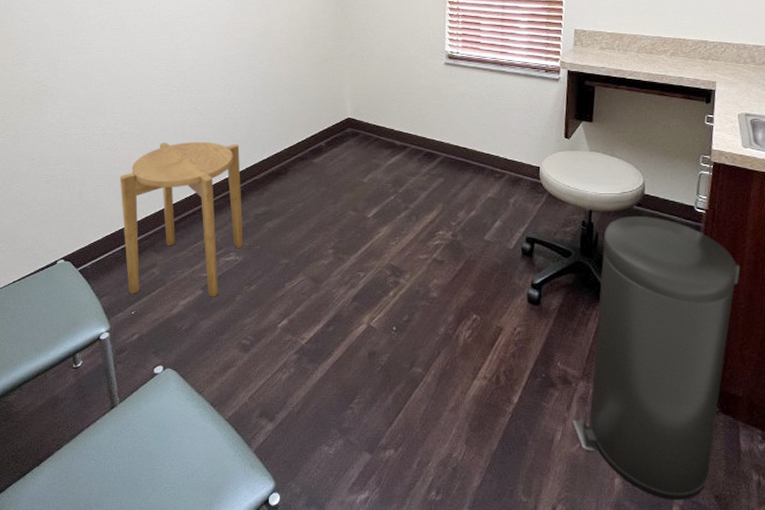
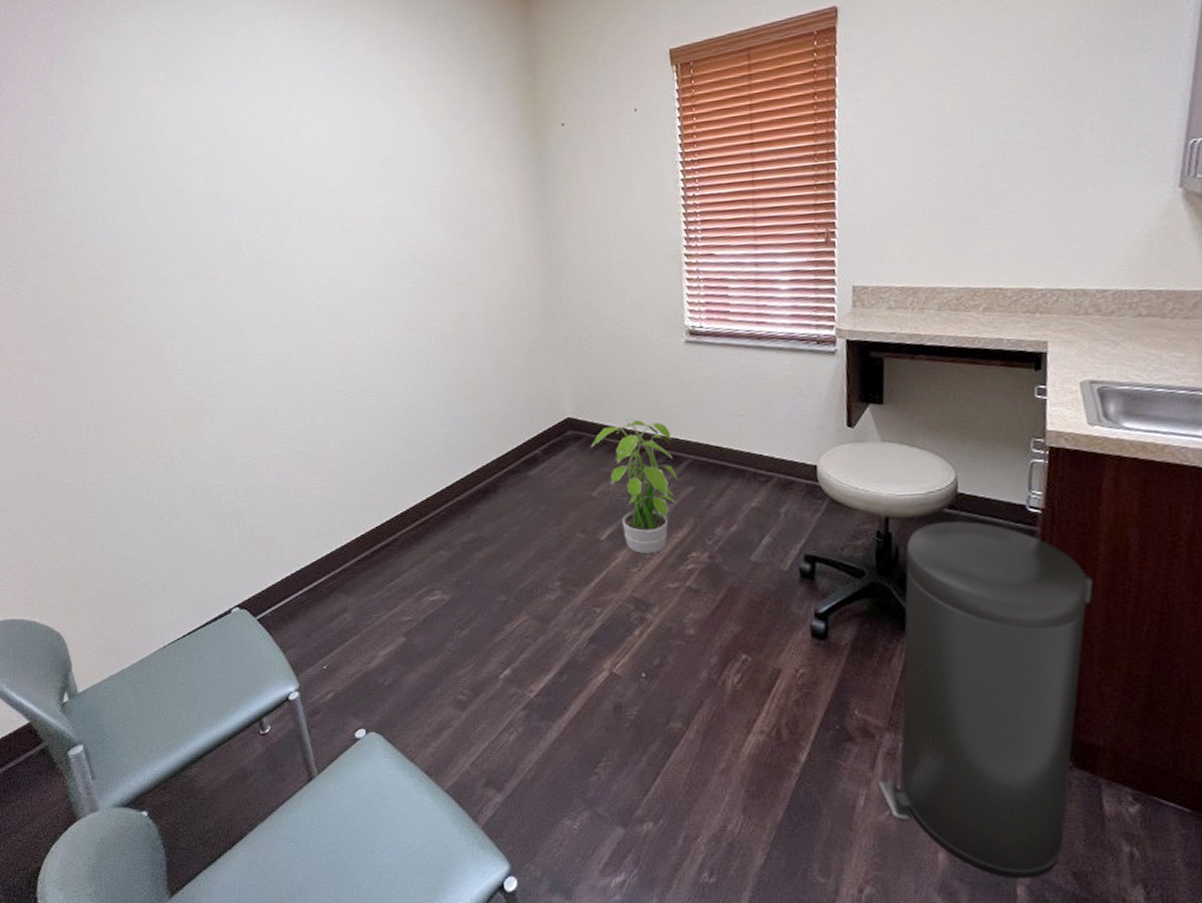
side table: present [120,141,243,297] -> none [296,457,450,645]
potted plant: none [365,119,432,231] -> present [591,416,678,555]

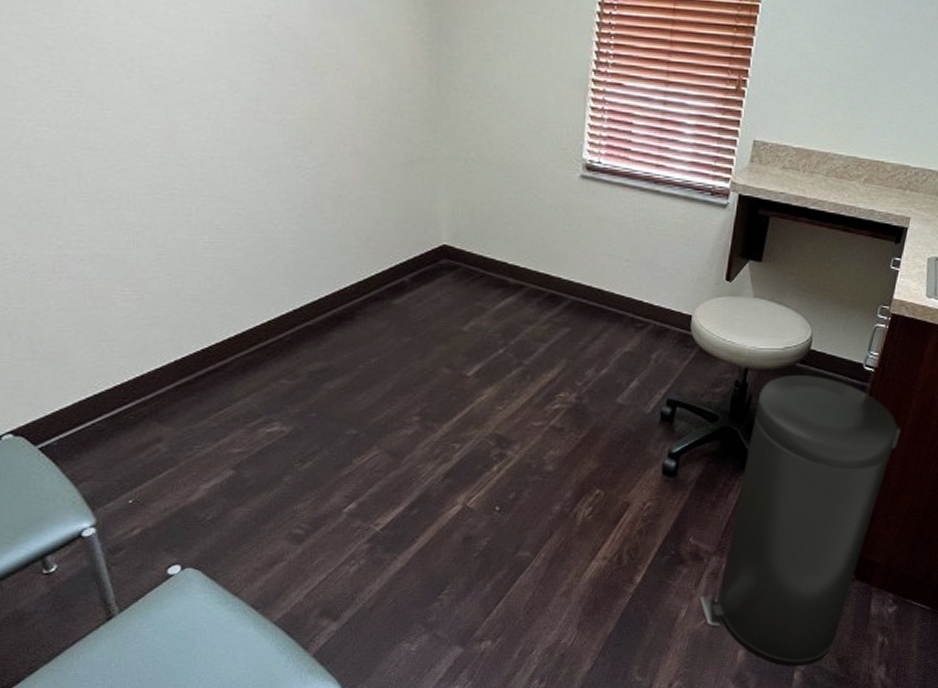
potted plant: present [591,416,678,555] -> none [467,250,556,393]

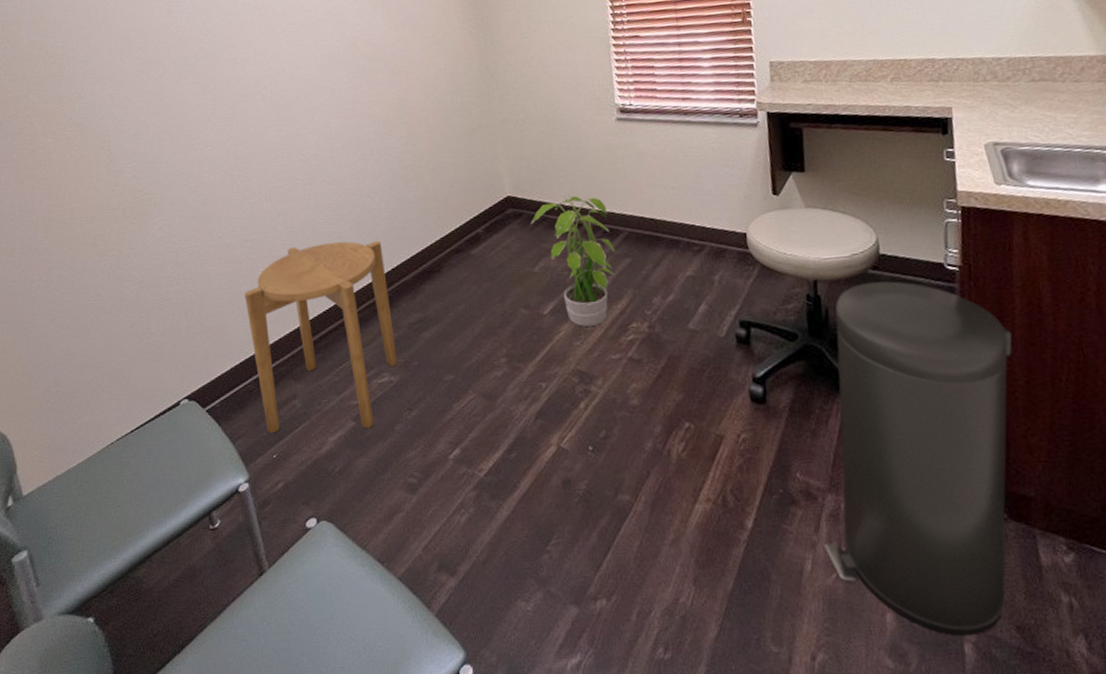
side table: none [94,270,292,479] -> present [244,240,398,434]
potted plant: none [467,250,556,393] -> present [531,192,616,327]

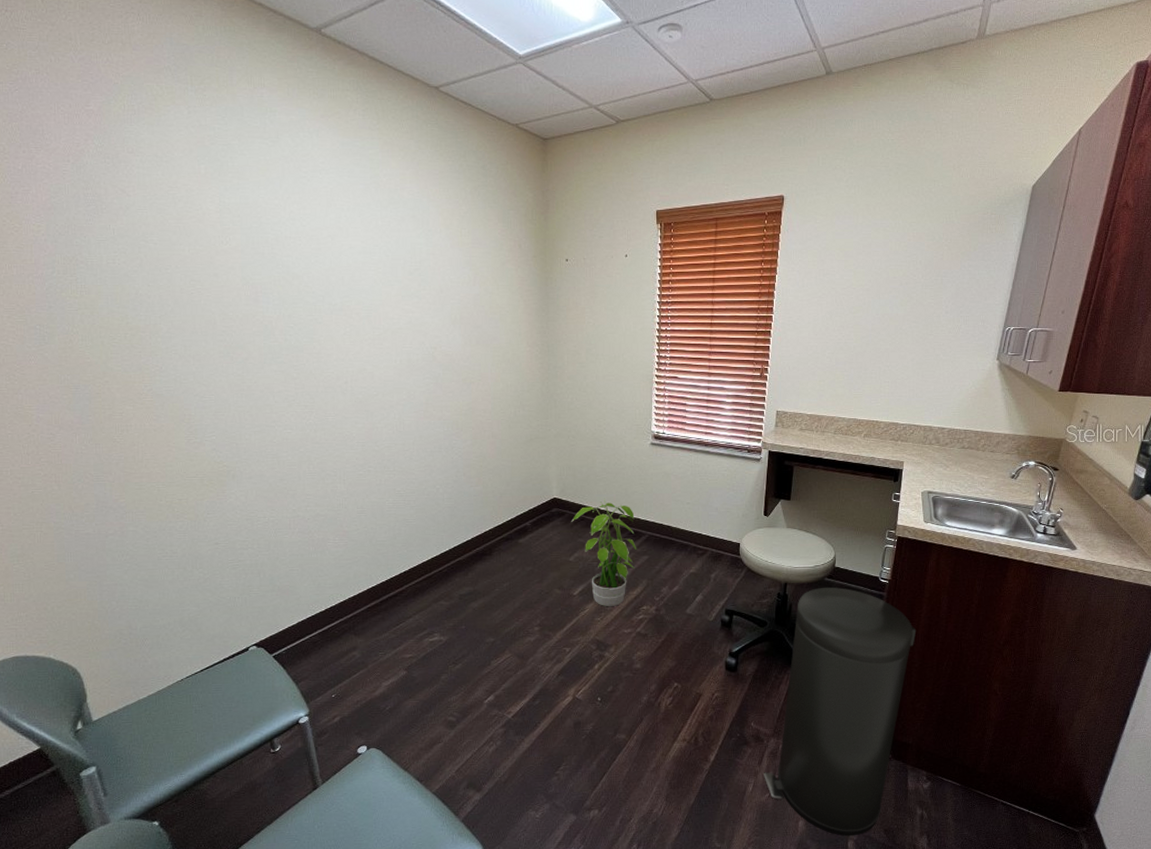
side table: present [244,240,398,434] -> none [315,523,448,678]

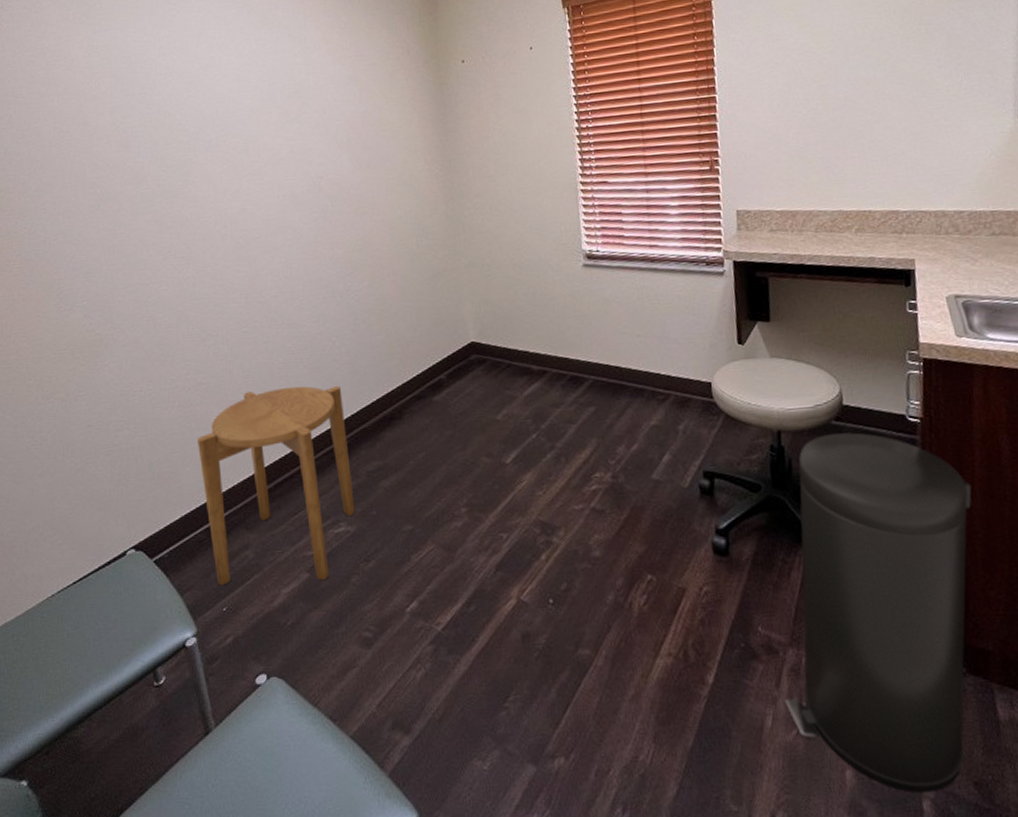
side table: none [315,523,448,678] -> present [197,385,355,586]
potted plant: present [571,499,637,607] -> none [495,339,580,477]

